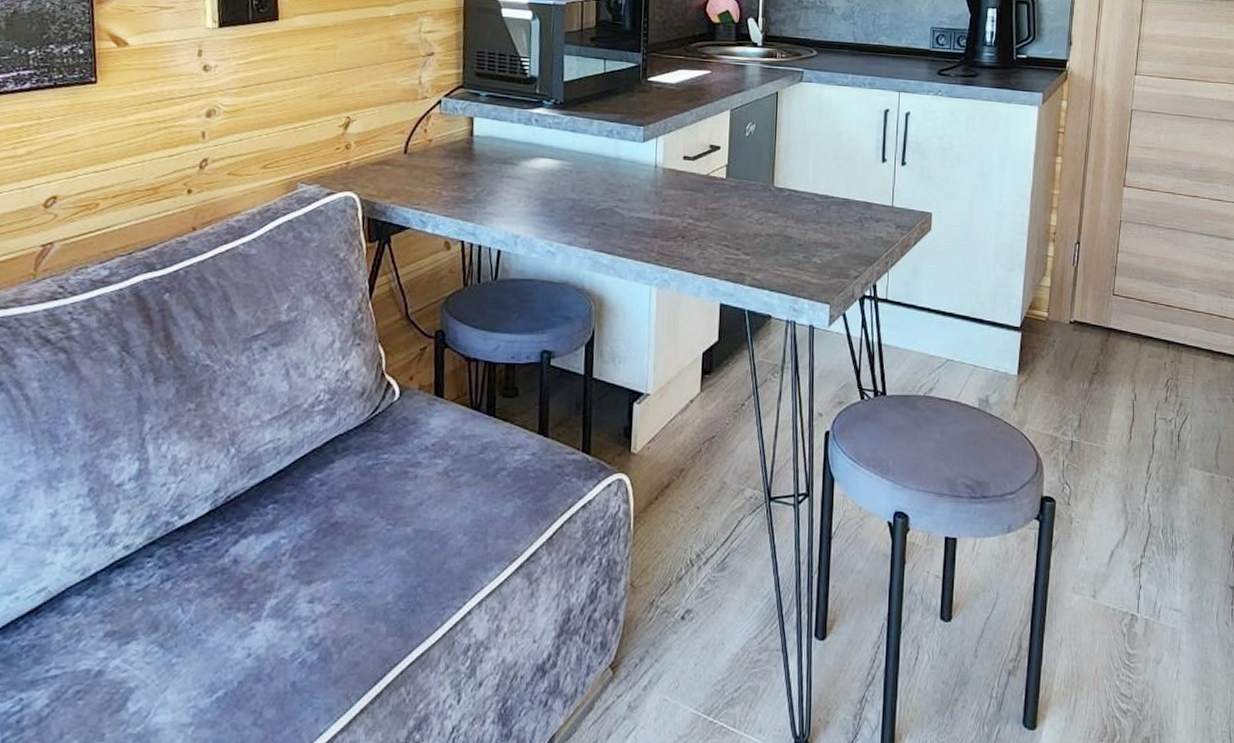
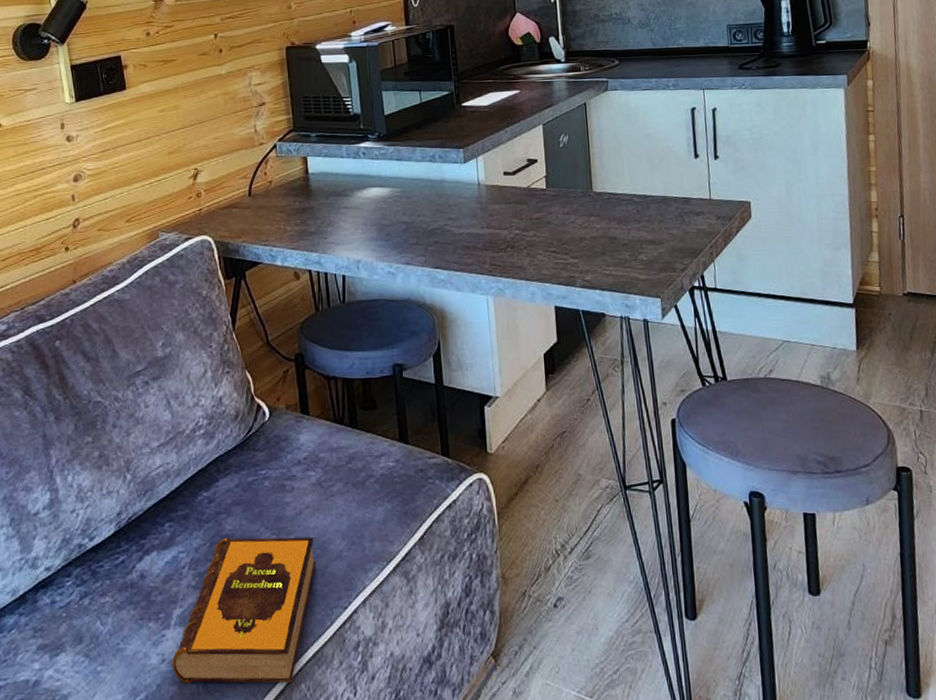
hardback book: none [258,525,433,687] -> present [172,537,316,684]

